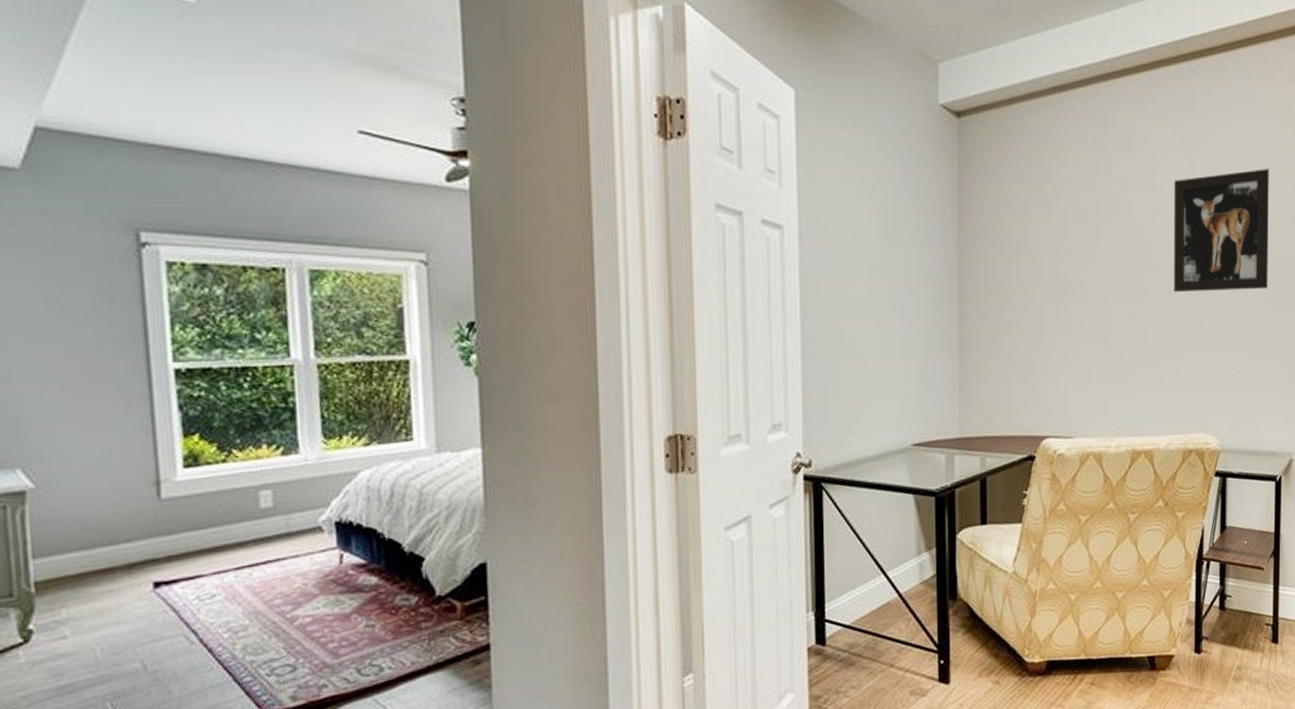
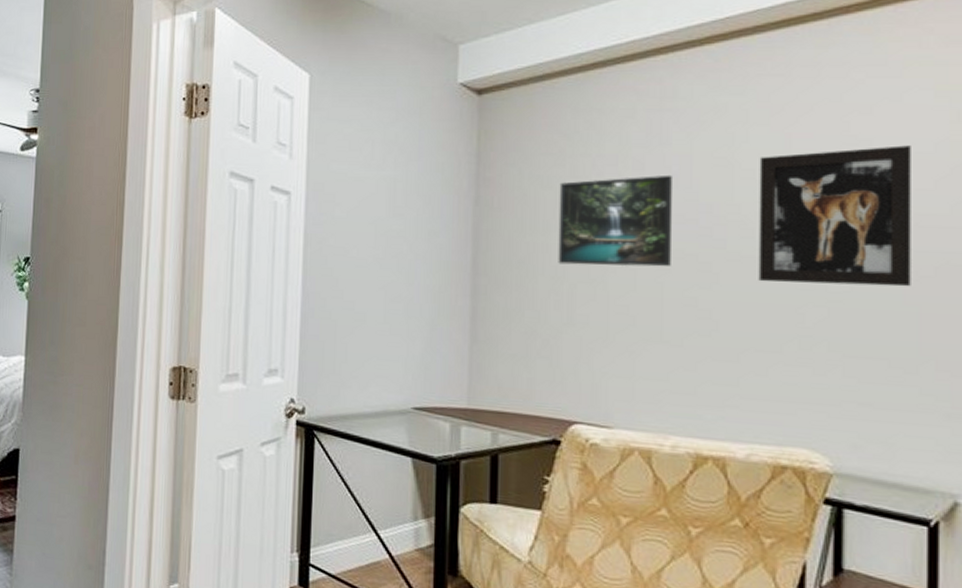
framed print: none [1028,198,1114,288] -> present [558,174,674,267]

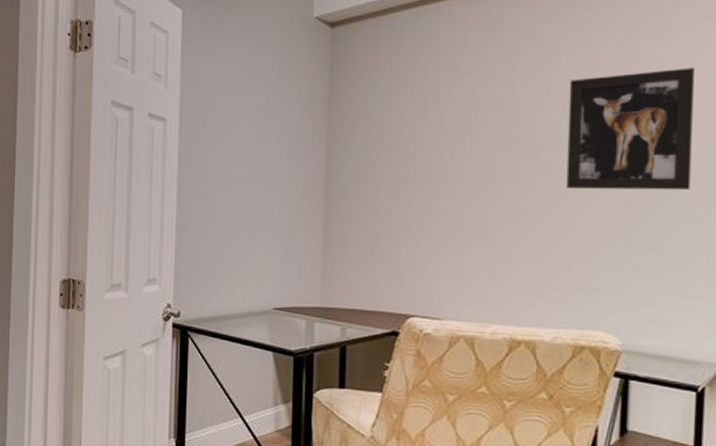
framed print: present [558,174,674,267] -> none [398,97,498,179]

